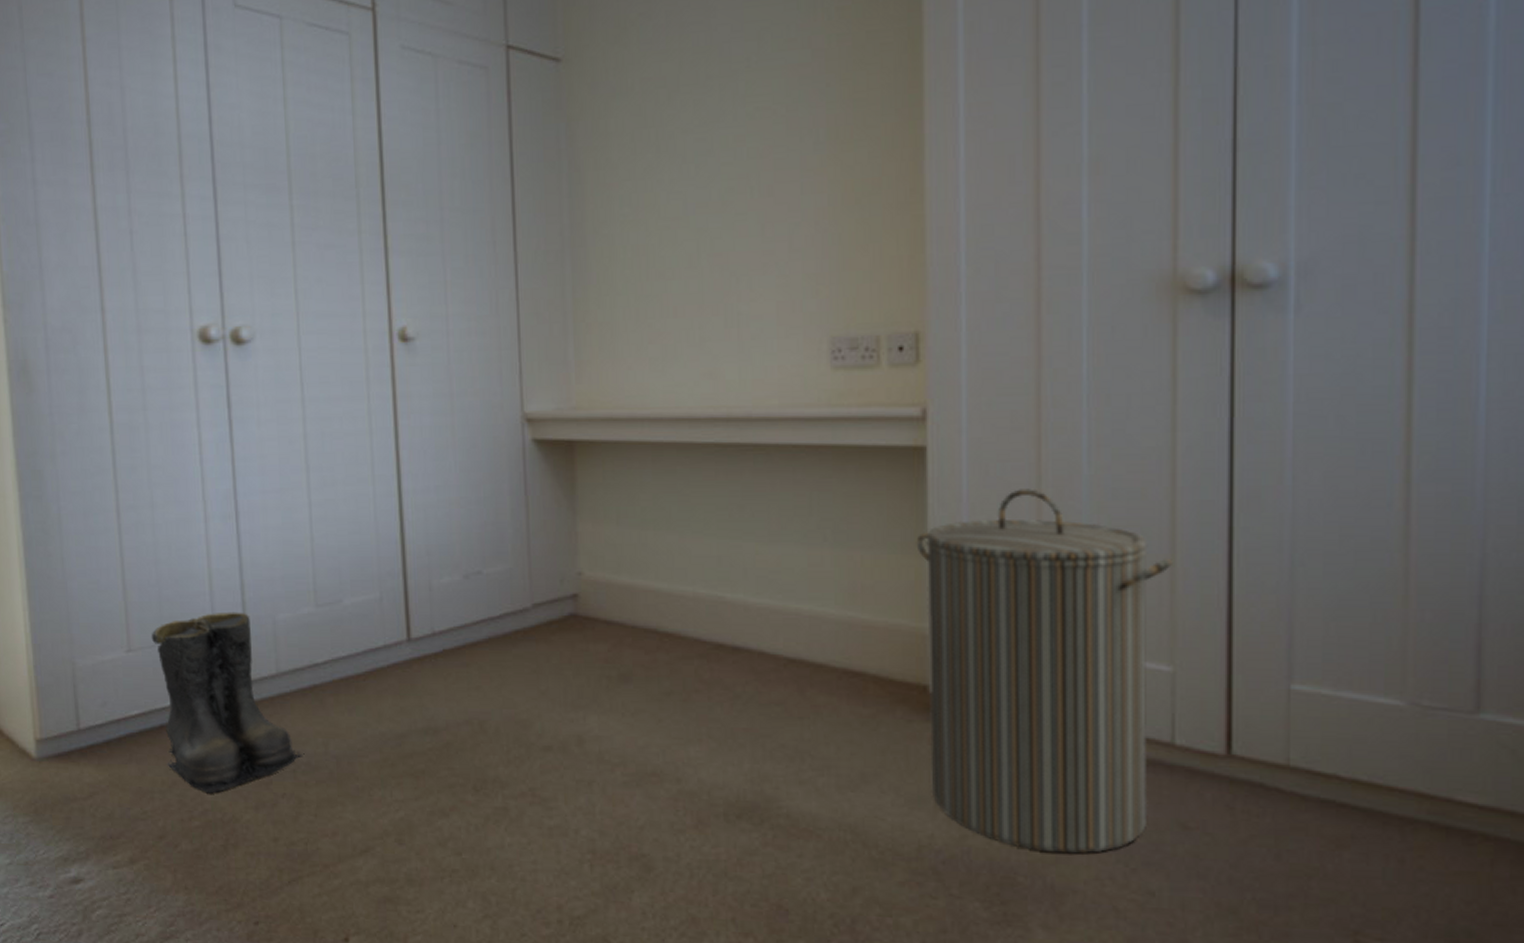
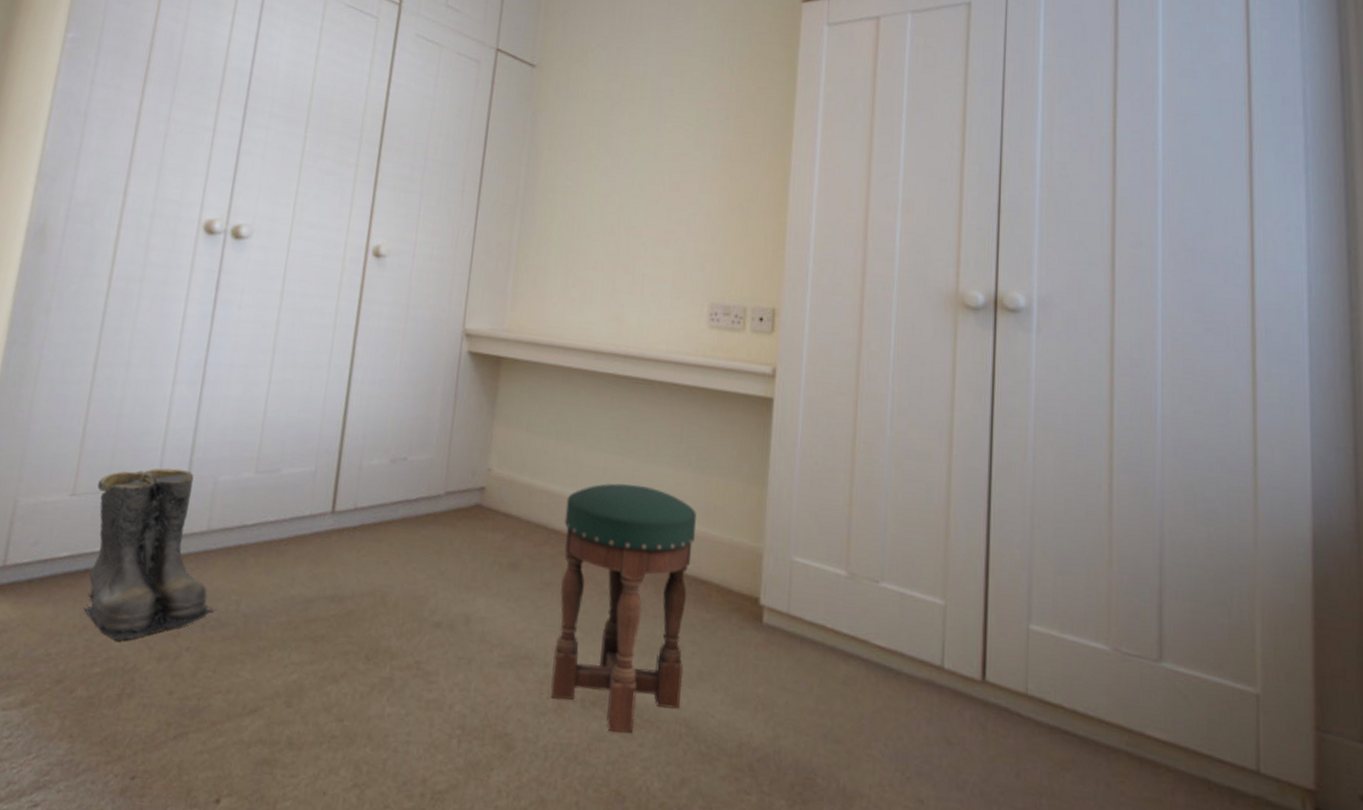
stool: none [677,571,843,845] -> present [550,483,697,734]
laundry hamper: present [916,488,1172,854] -> none [754,441,947,761]

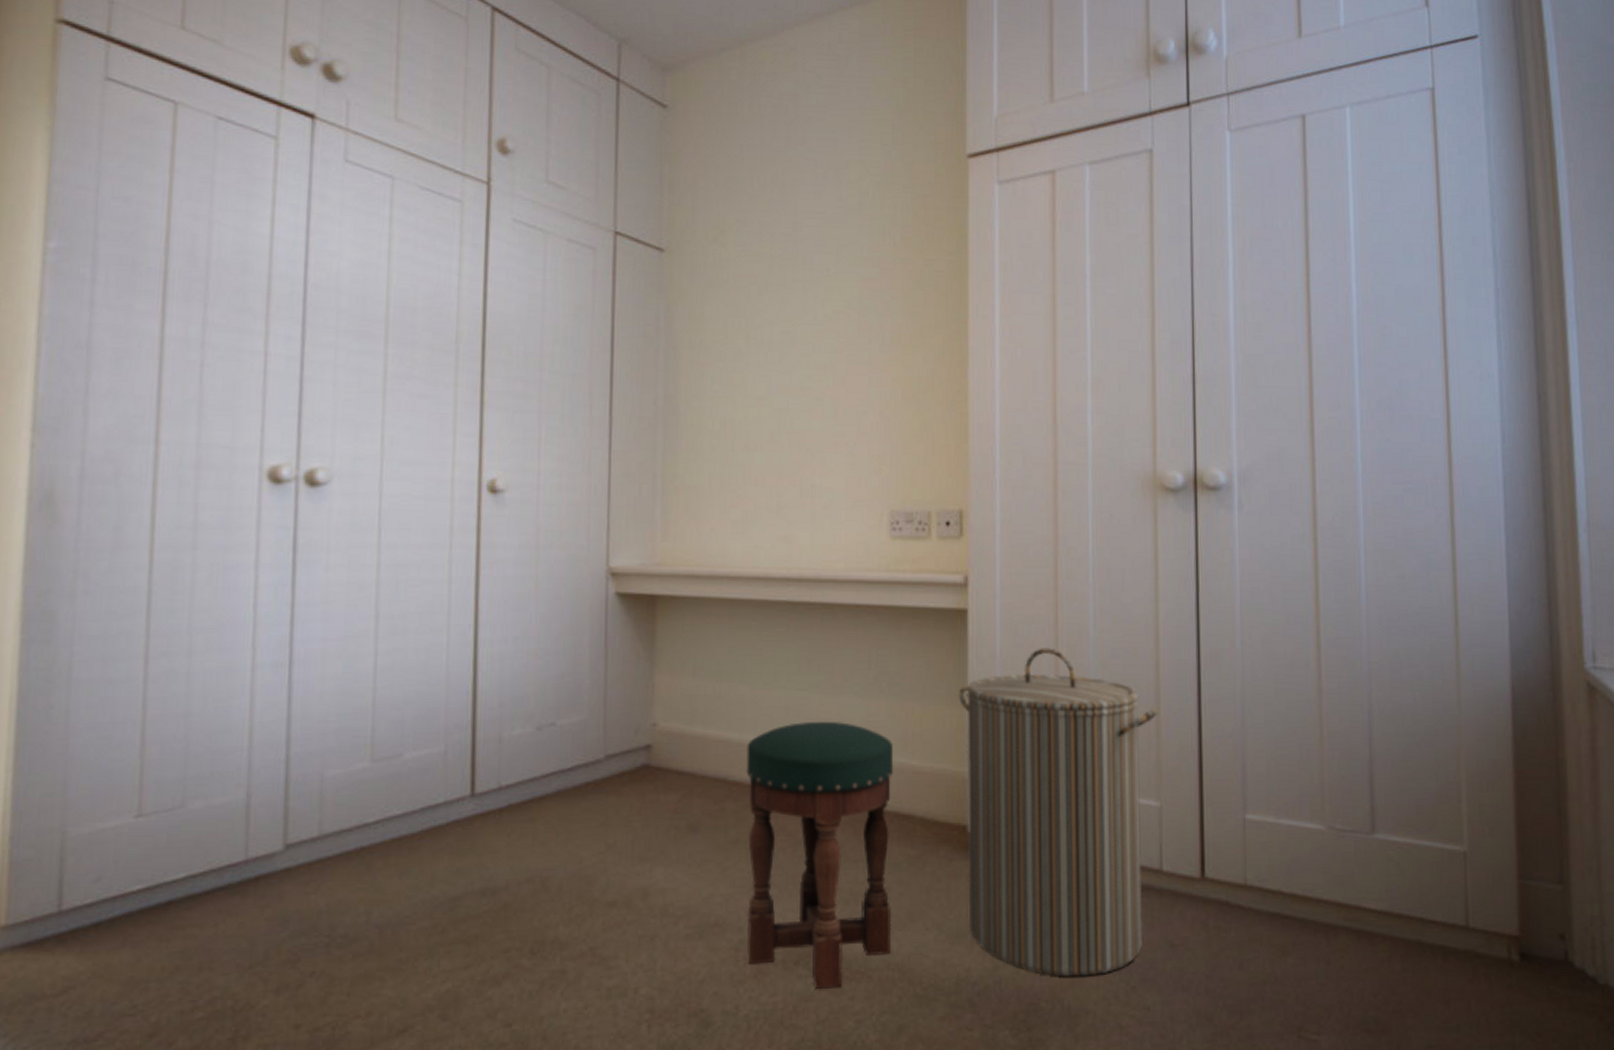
boots: present [82,468,215,642] -> none [169,769,341,978]
laundry hamper: none [754,441,947,761] -> present [958,648,1158,977]

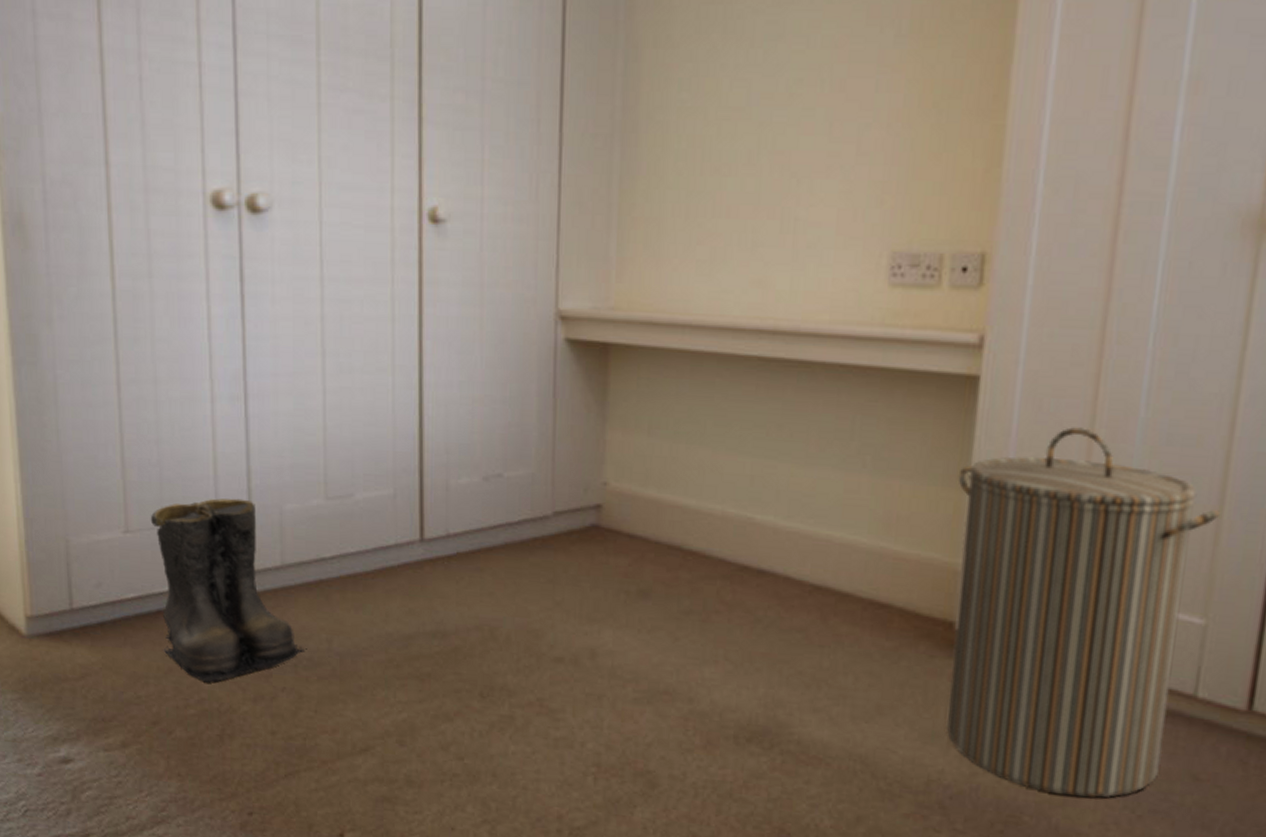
boots: none [169,769,341,978] -> present [150,498,306,683]
stool: present [746,721,894,989] -> none [697,493,873,771]

